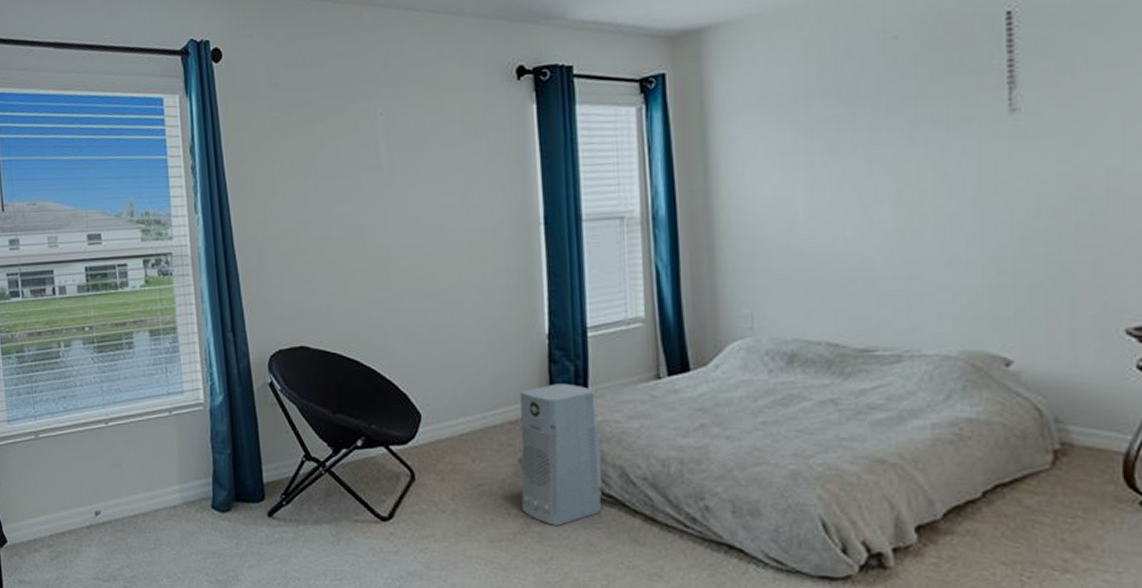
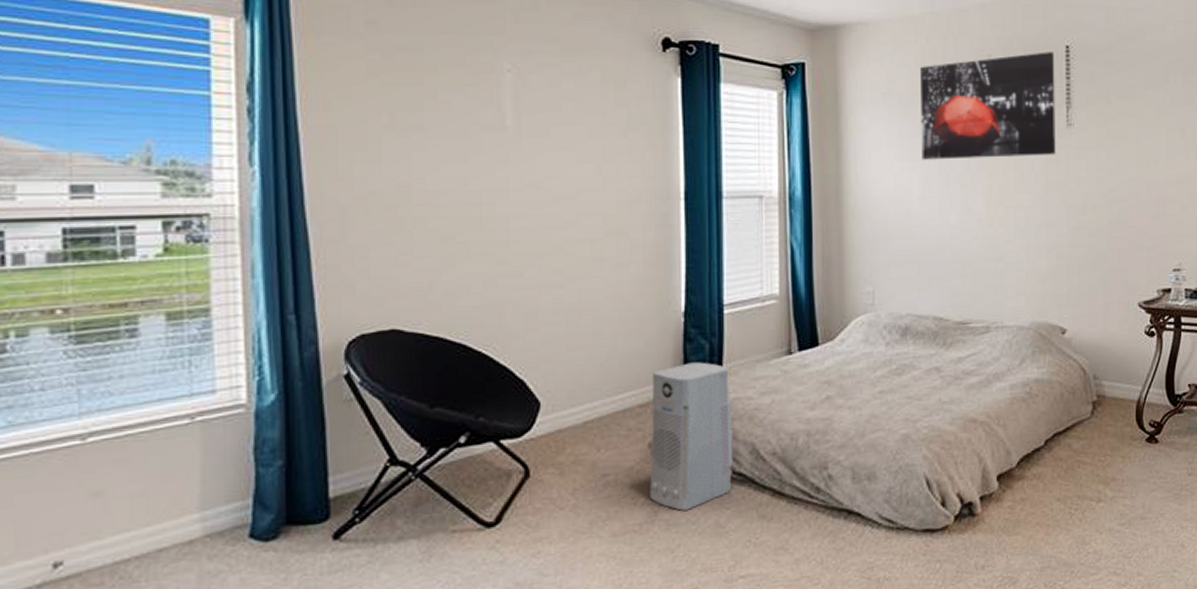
wall art: none [803,22,993,167] -> present [920,52,1056,160]

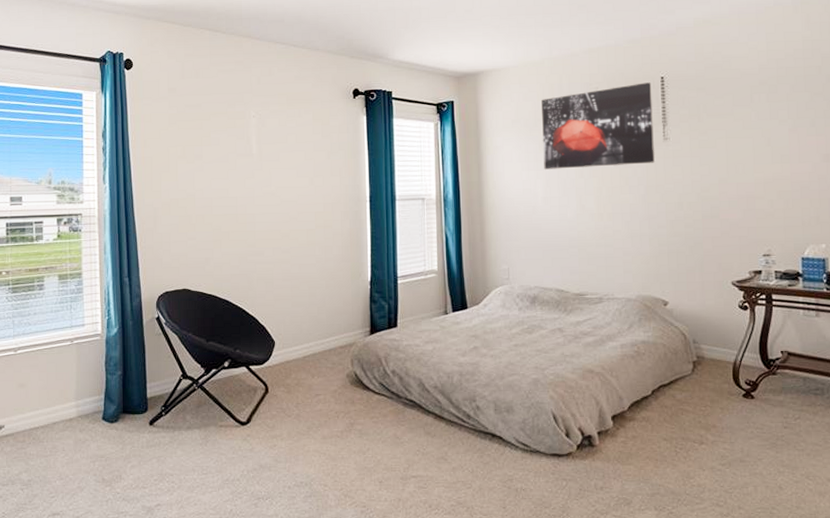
air purifier: present [650,362,734,511] -> none [348,317,406,424]

